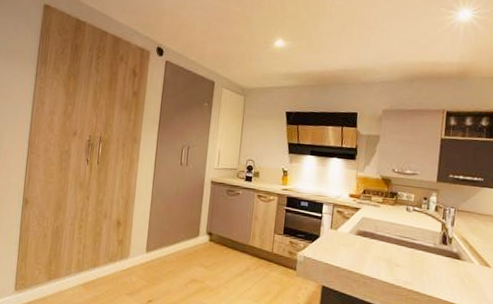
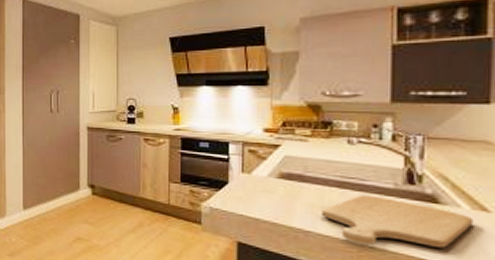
chopping board: none [384,251,481,293] -> present [321,195,474,248]

